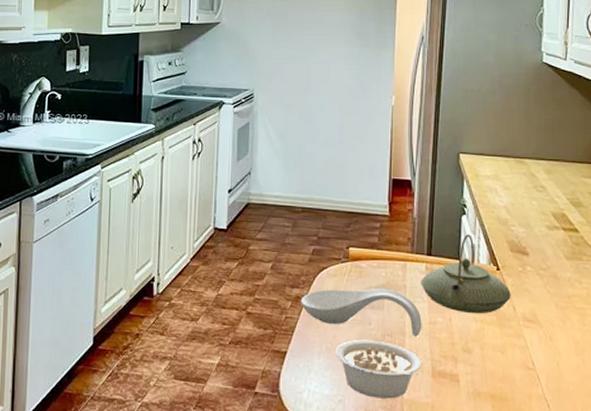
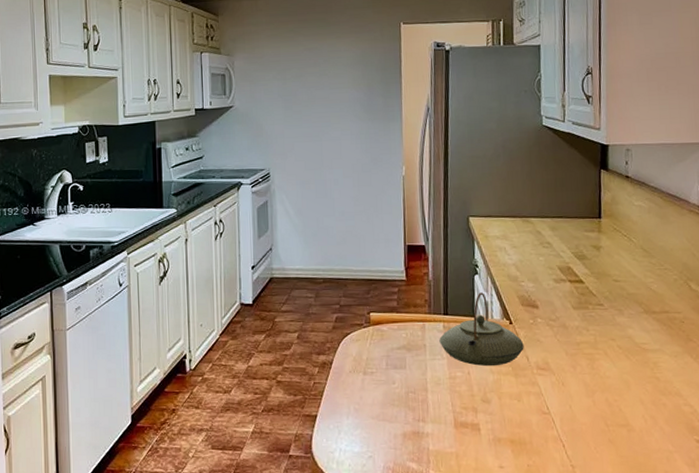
spoon rest: present [300,288,422,337] -> none [327,349,443,392]
legume: present [335,339,422,399] -> none [363,398,445,452]

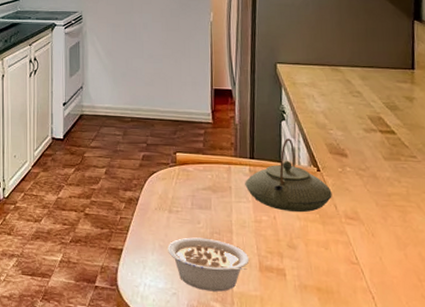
legume: none [363,398,445,452] -> present [168,237,250,292]

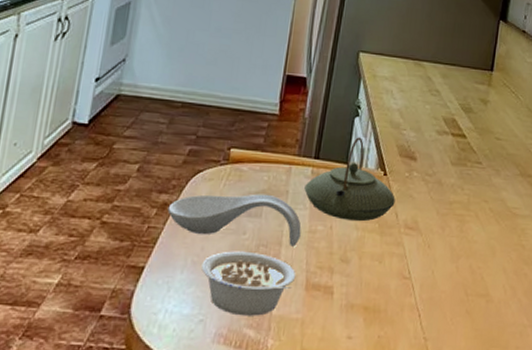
spoon rest: none [133,190,248,234] -> present [167,194,302,247]

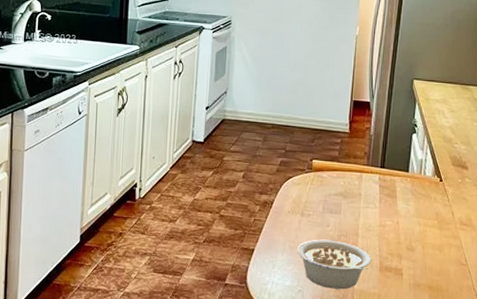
spoon rest: present [167,194,302,247] -> none [268,195,373,237]
teapot: present [304,137,395,222] -> none [374,150,451,219]

